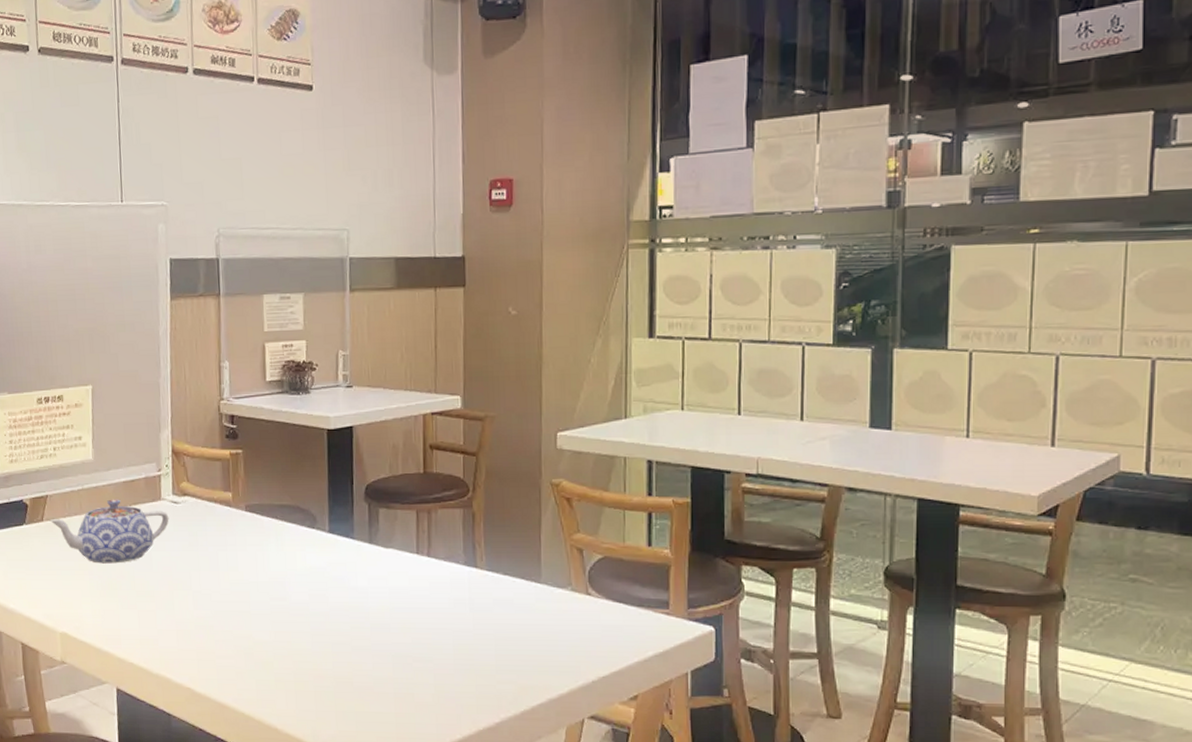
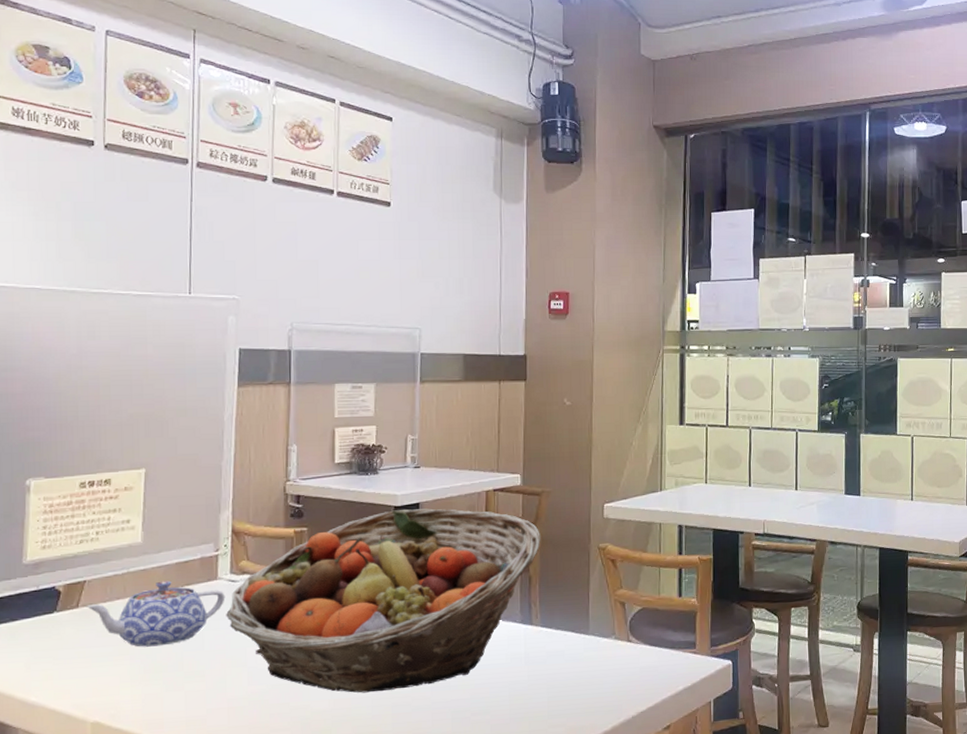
fruit basket: none [170,432,485,628] -> present [226,508,541,693]

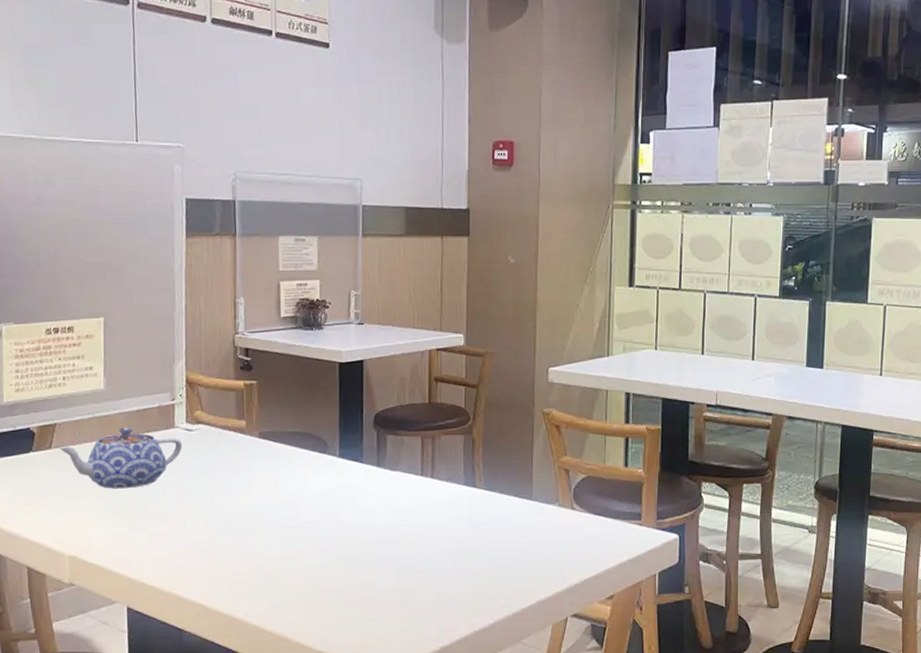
fruit basket: present [226,508,541,693] -> none [184,366,484,545]

